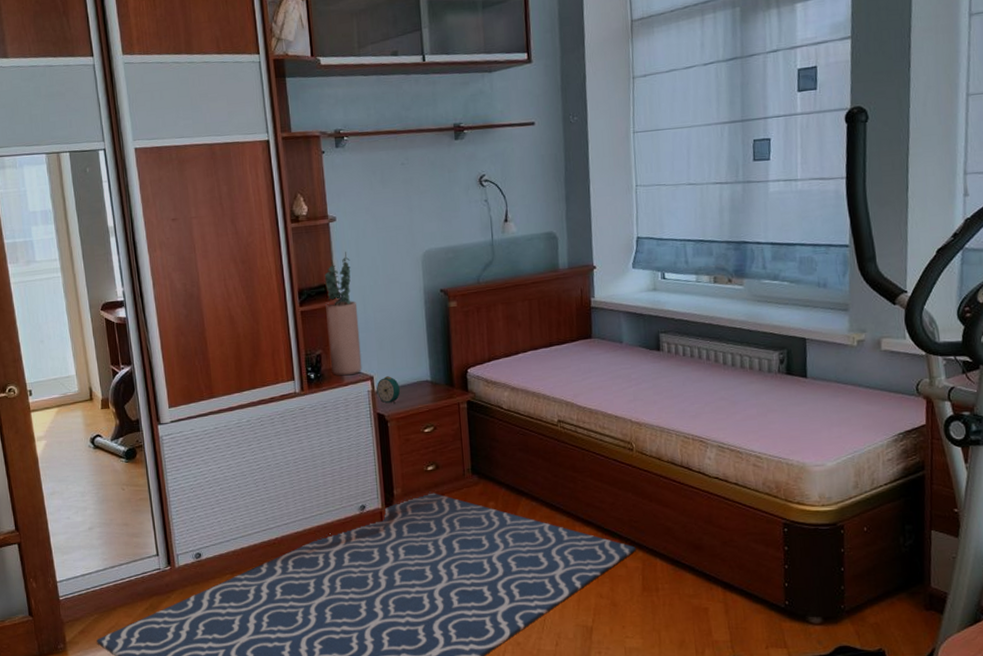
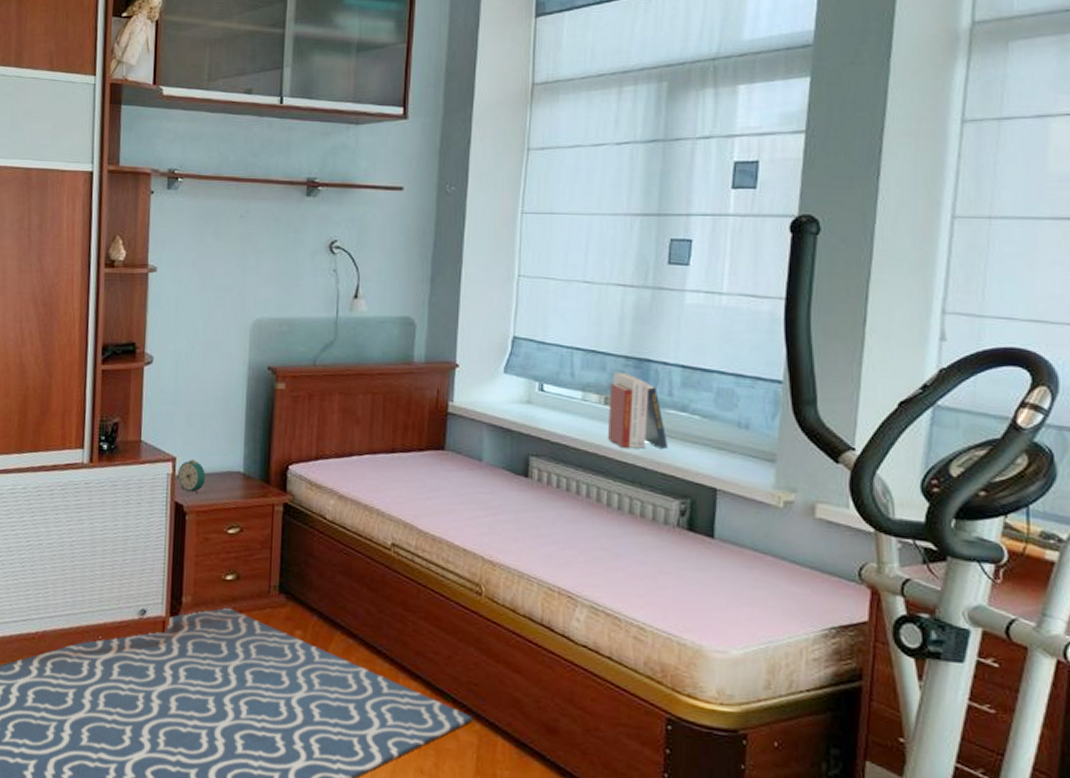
vase: present [324,252,362,376] -> none [128,308,168,453]
books: none [717,254,766,316] -> present [607,371,668,450]

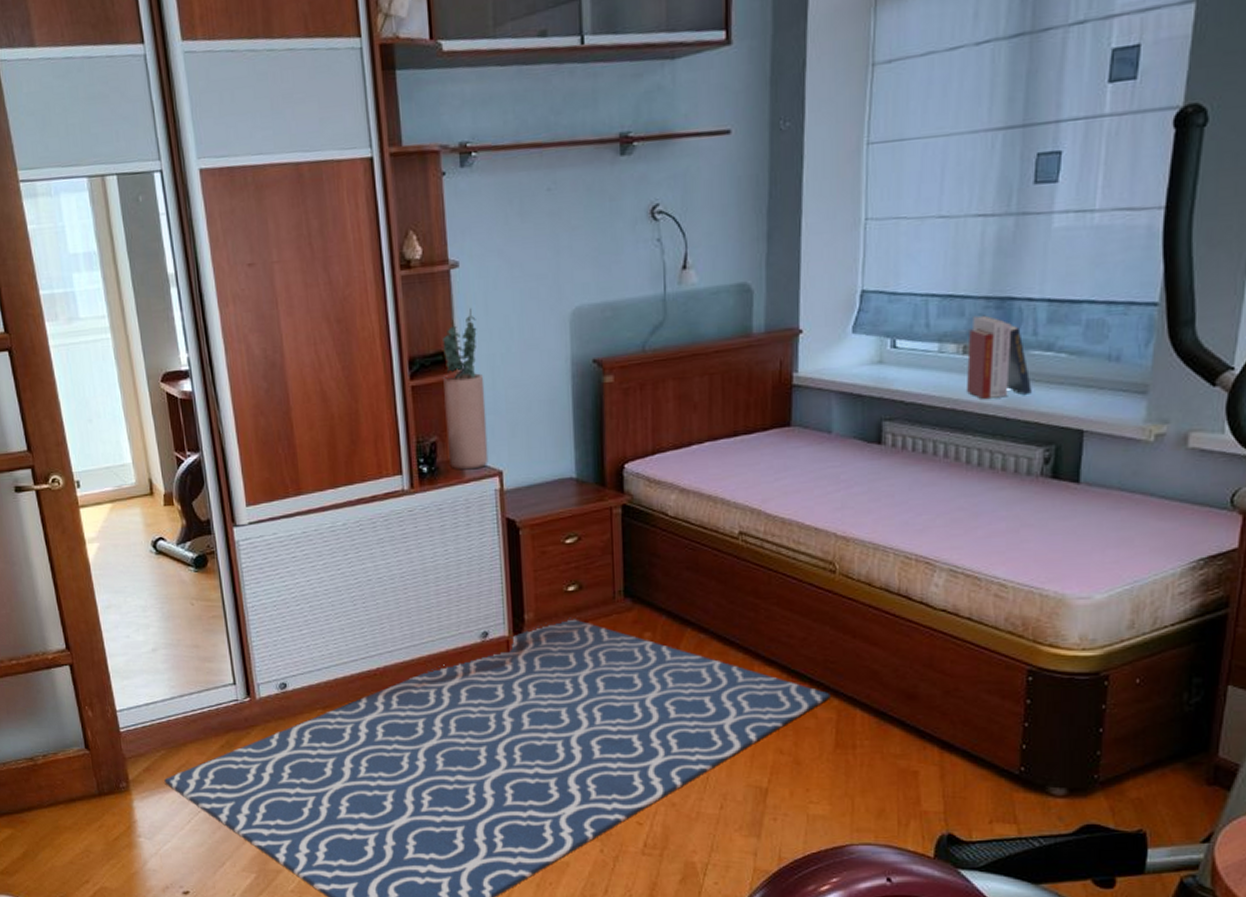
vase: none [128,308,168,453] -> present [442,308,489,470]
alarm clock: present [178,460,206,494] -> none [506,471,537,507]

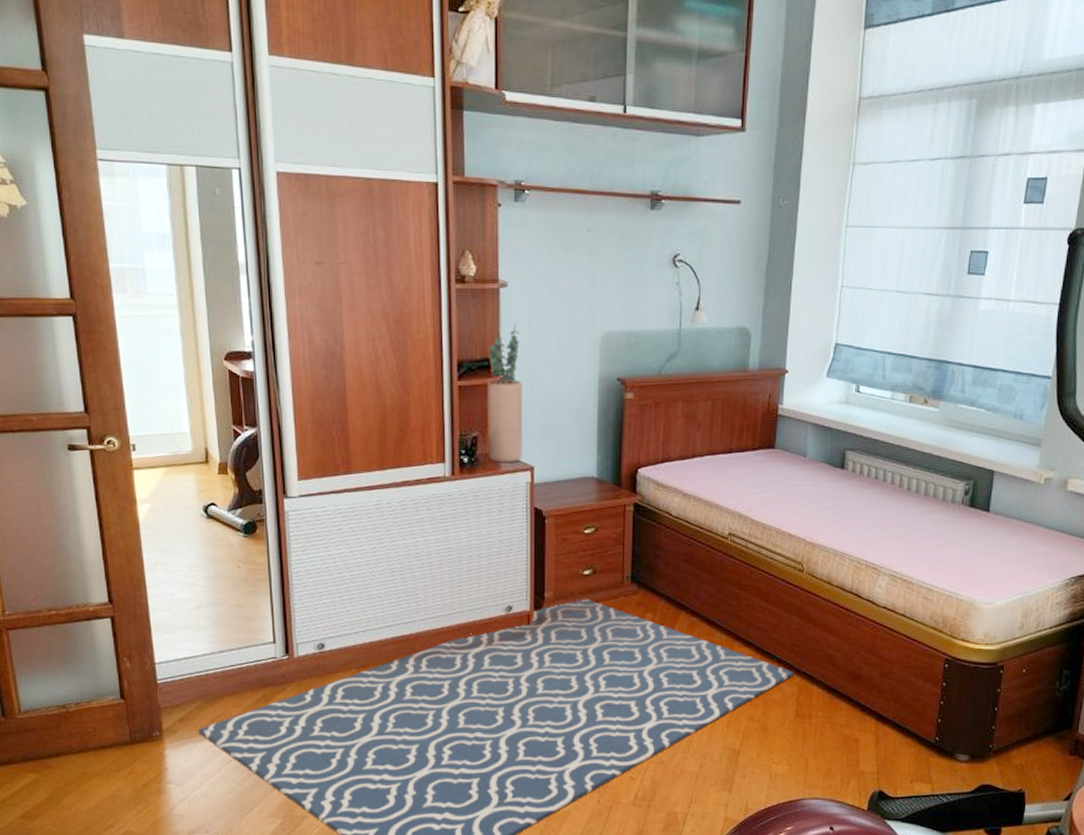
books: present [966,315,1032,399] -> none [910,373,958,440]

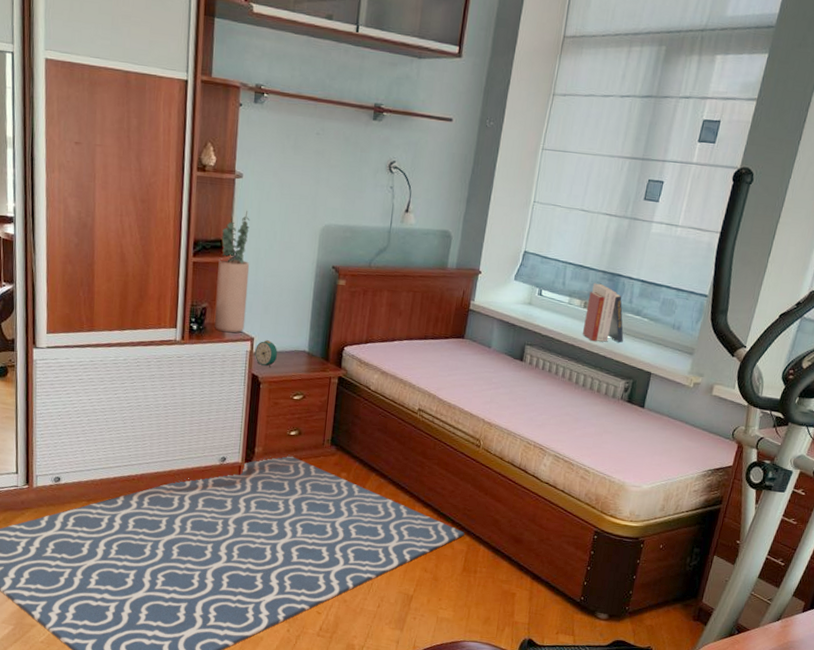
alarm clock: none [537,468,563,500] -> present [255,340,278,368]
books: none [910,373,958,440] -> present [582,283,624,344]

